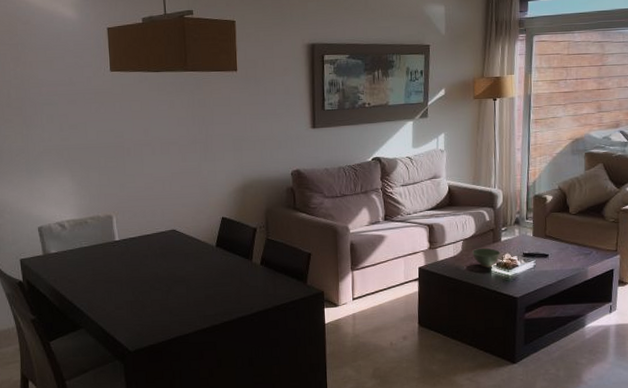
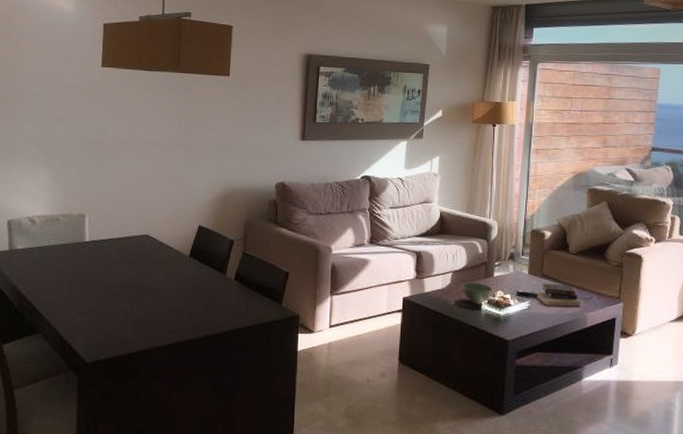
books: none [541,243,582,263] -> present [536,283,581,307]

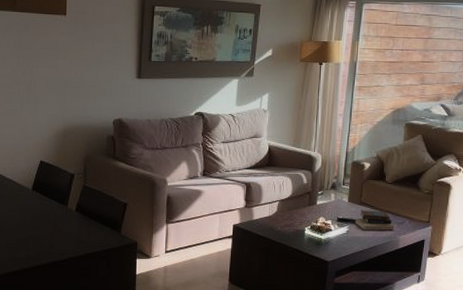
bowl: present [461,282,493,304] -> none [287,210,315,230]

